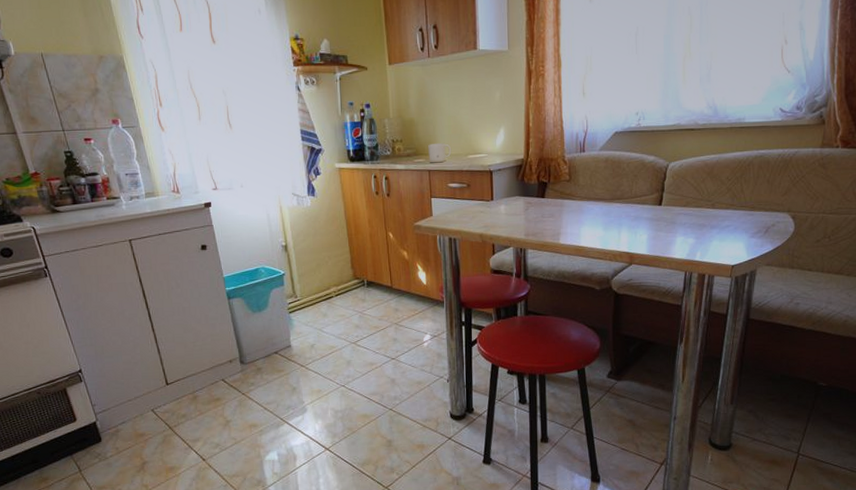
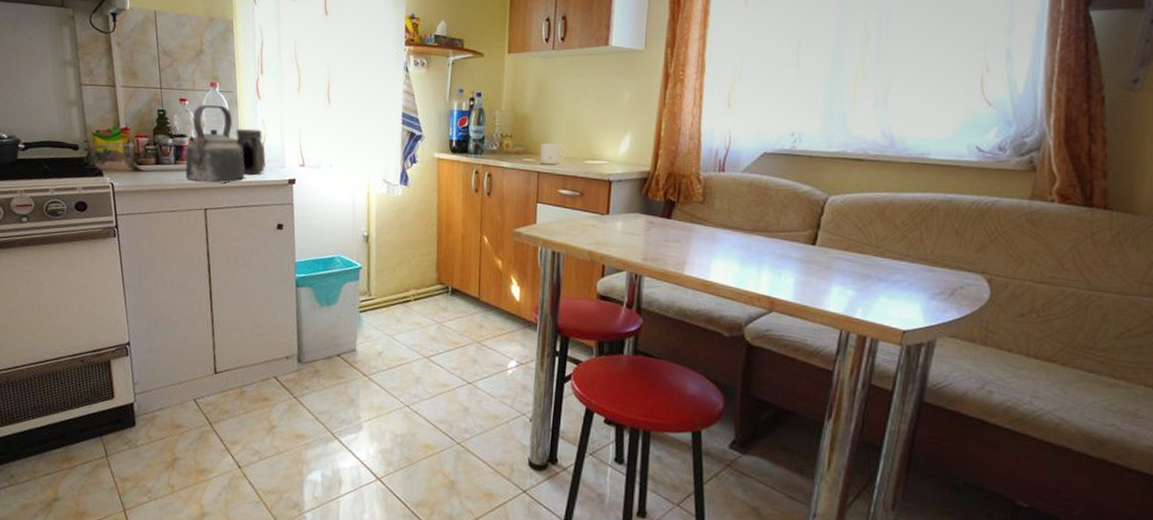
kettle: none [99,140,162,216] -> present [185,105,244,184]
jar: none [145,160,180,204] -> present [235,128,266,175]

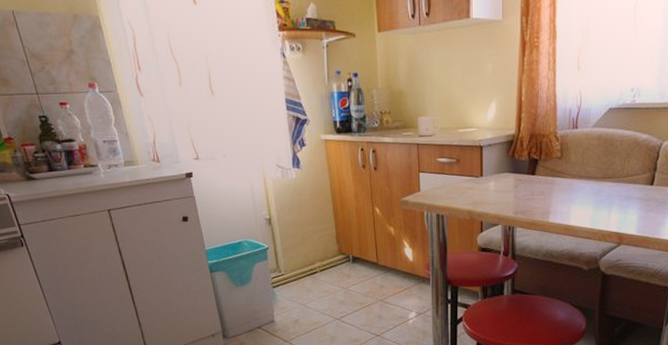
kettle: present [185,105,244,184] -> none [76,106,141,185]
jar: present [235,128,266,175] -> none [123,127,160,173]

